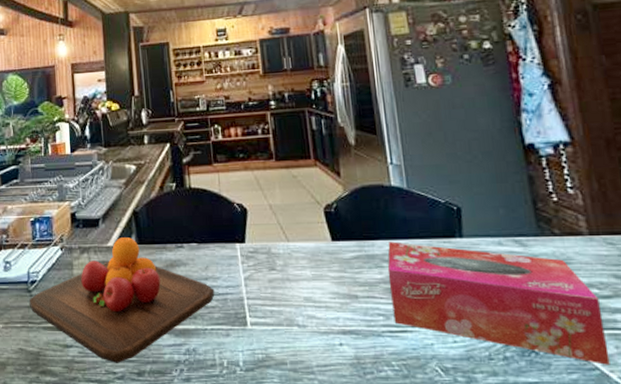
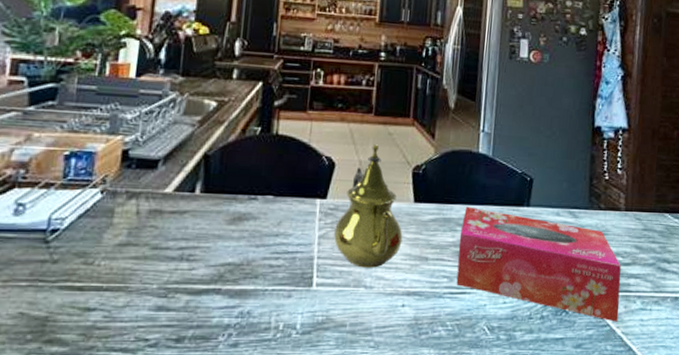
chopping board: present [30,237,215,363] -> none [44,183,284,329]
teapot: none [258,188,328,307] -> present [334,144,403,268]

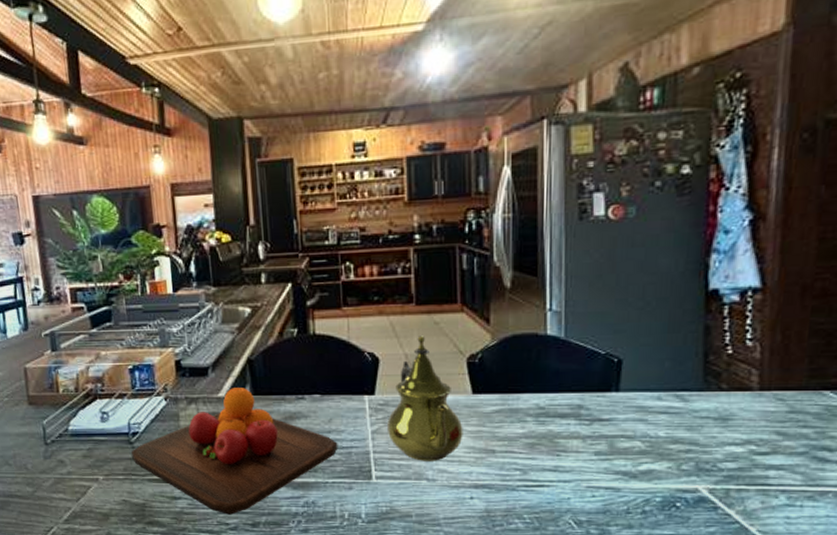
chopping board: none [44,183,284,329] -> present [132,388,338,515]
tissue box: present [456,206,621,322] -> none [531,395,755,519]

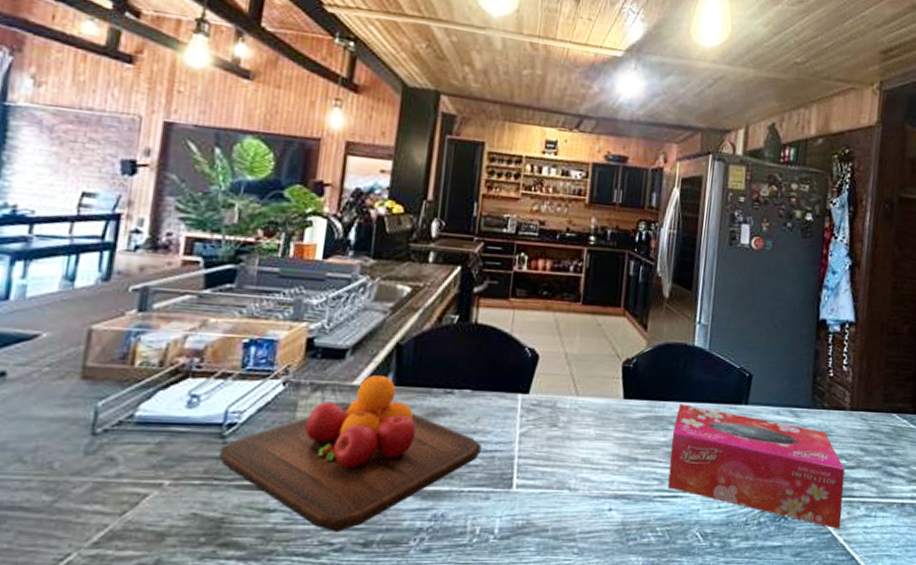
teapot: present [387,336,463,461] -> none [536,335,611,469]
tissue box: none [531,395,755,519] -> present [667,404,845,529]

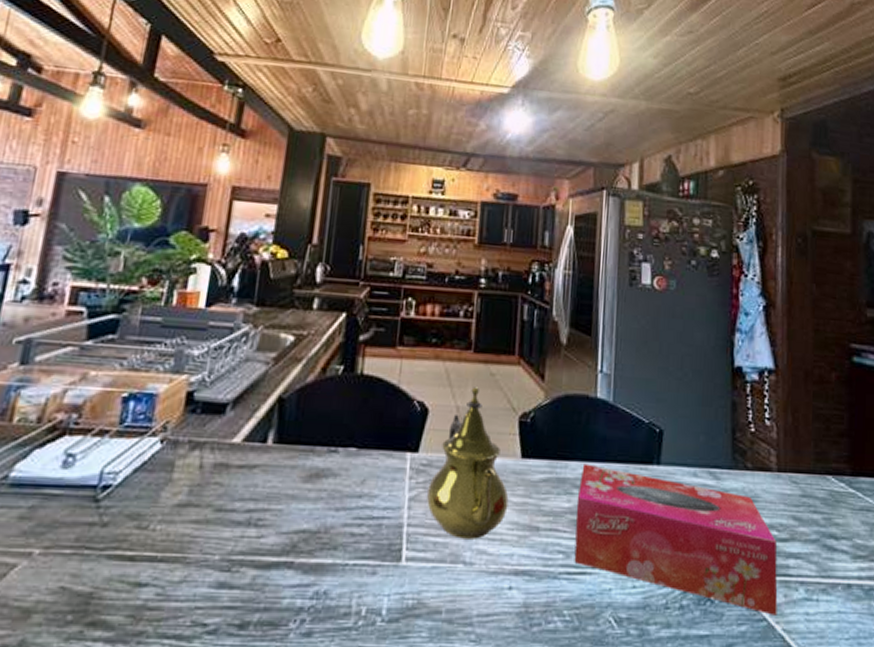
chopping board: present [220,375,482,532] -> none [92,432,368,611]
teapot: none [536,335,611,469] -> present [427,387,509,539]

